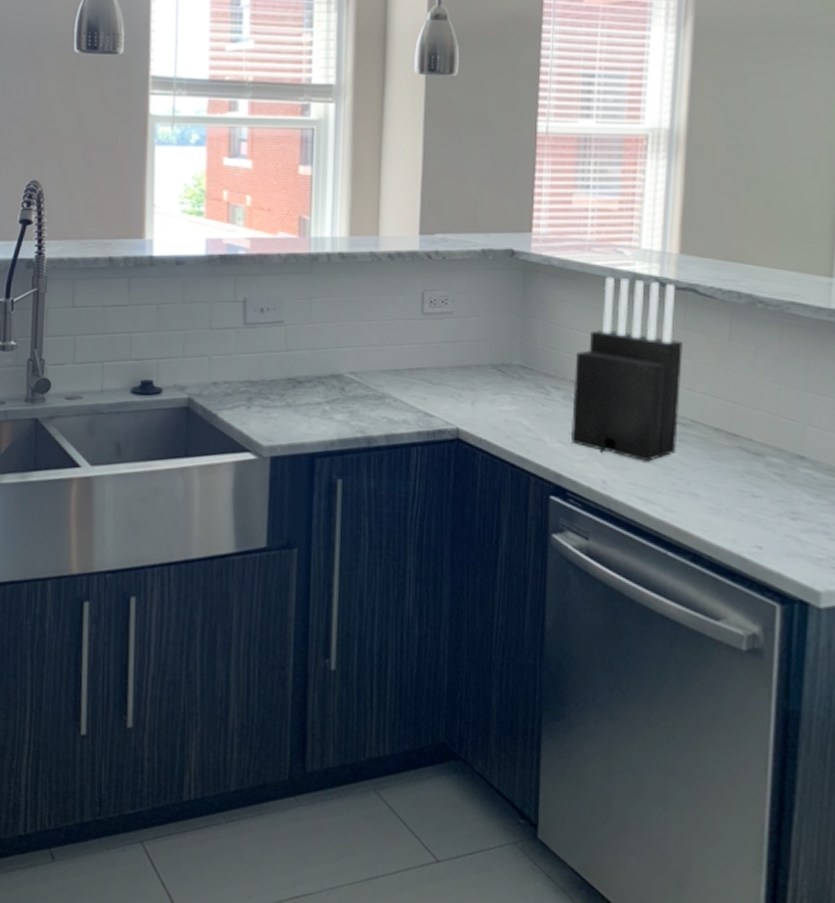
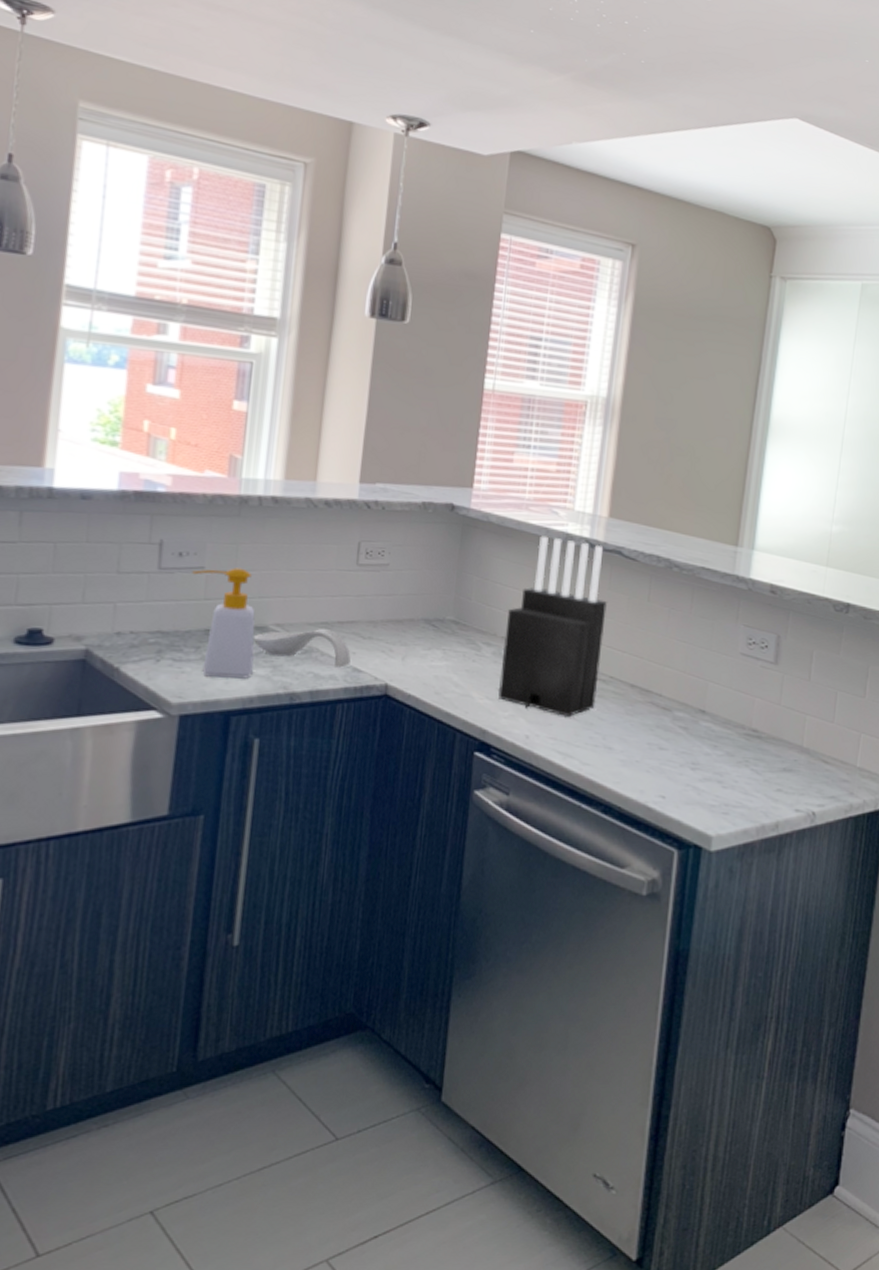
soap bottle: none [273,321,332,424] -> present [192,567,255,679]
spoon rest: none [330,376,422,413] -> present [253,629,351,668]

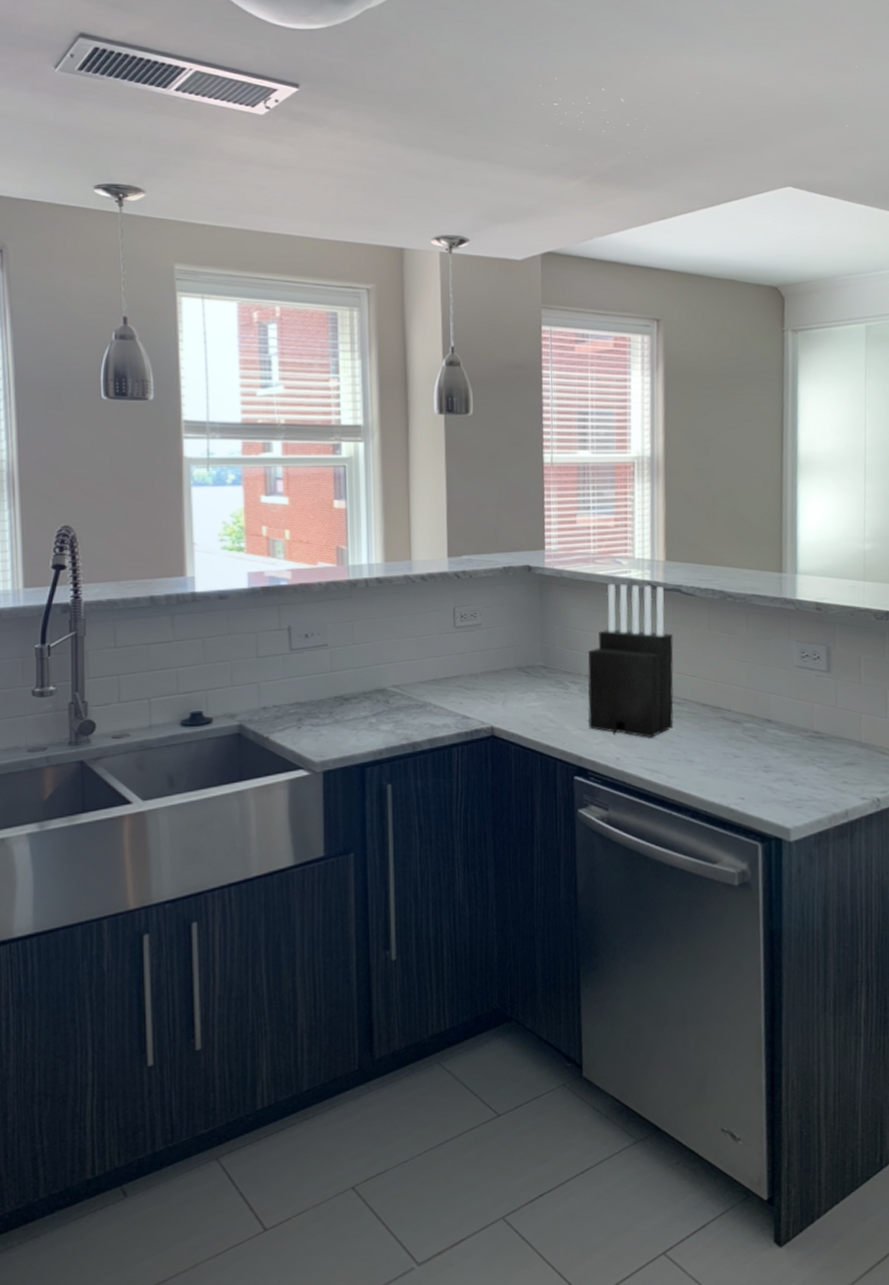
soap bottle: present [192,567,255,679] -> none [318,641,379,736]
spoon rest: present [253,629,351,668] -> none [375,685,459,717]

